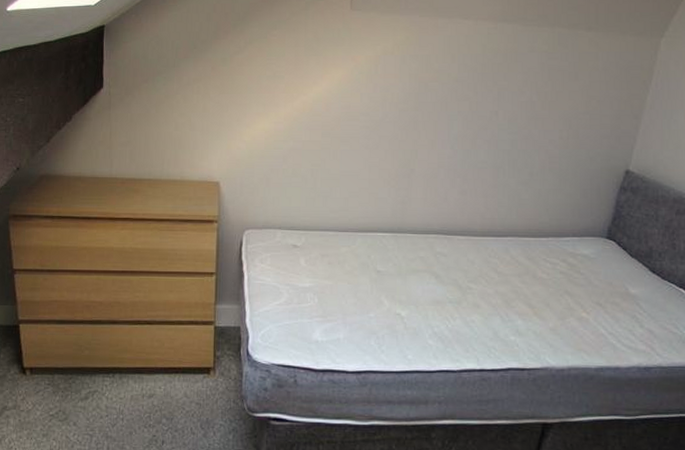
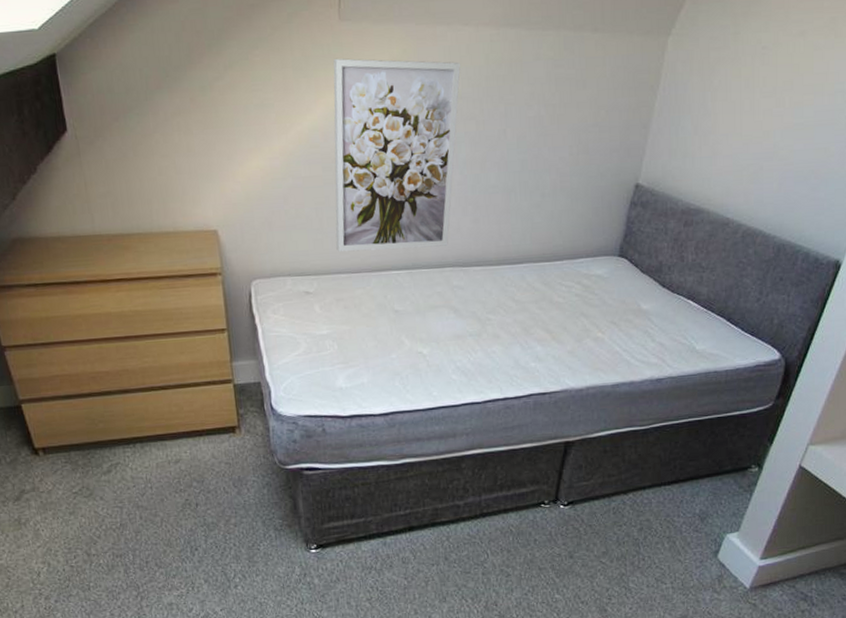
wall art: none [327,41,459,215] -> present [333,58,461,252]

